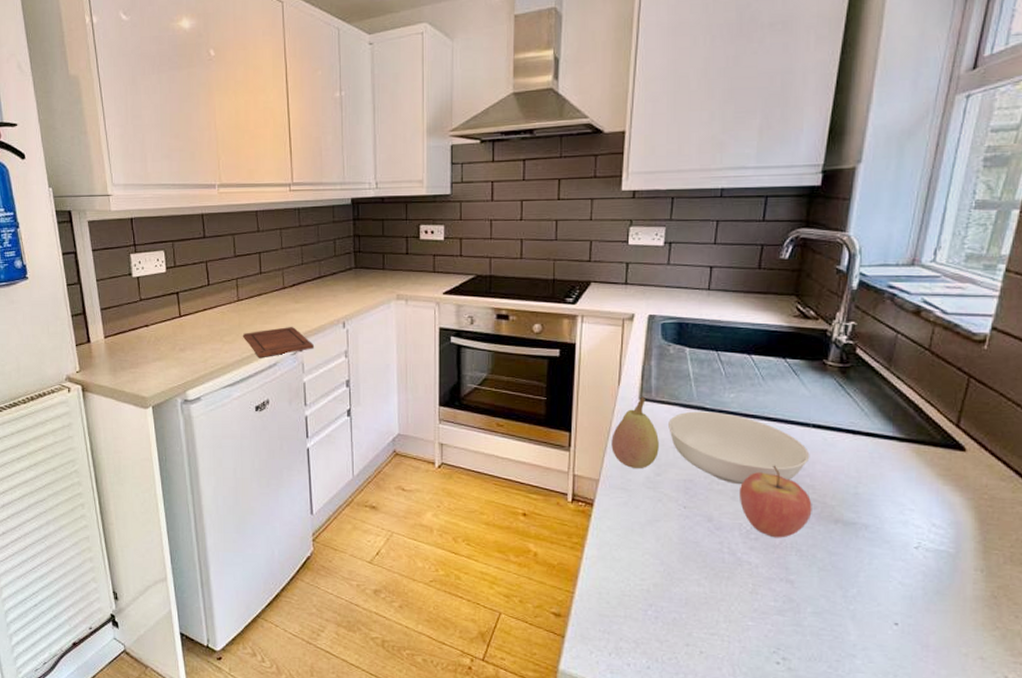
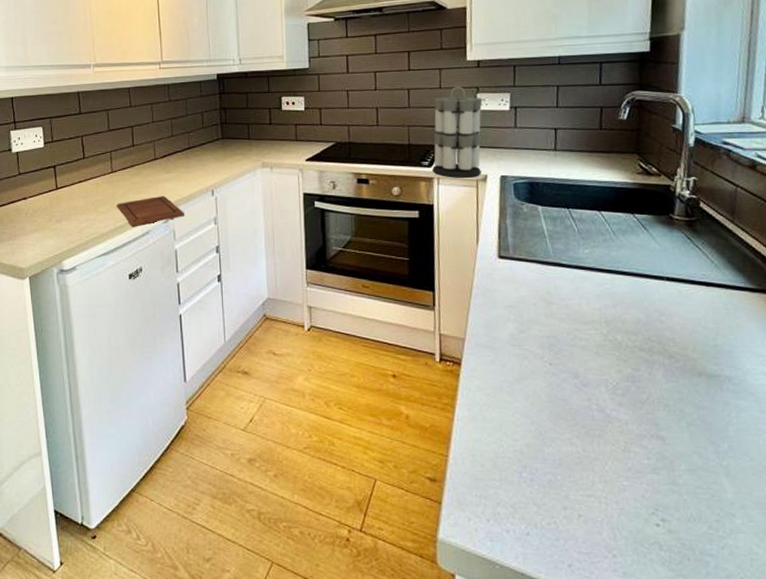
spice rack: none [577,219,635,316] -> present [433,86,483,178]
fruit: present [611,396,659,468] -> none [474,254,521,326]
bowl: present [668,411,810,485] -> none [528,267,667,340]
fruit: present [740,465,812,538] -> none [602,319,675,393]

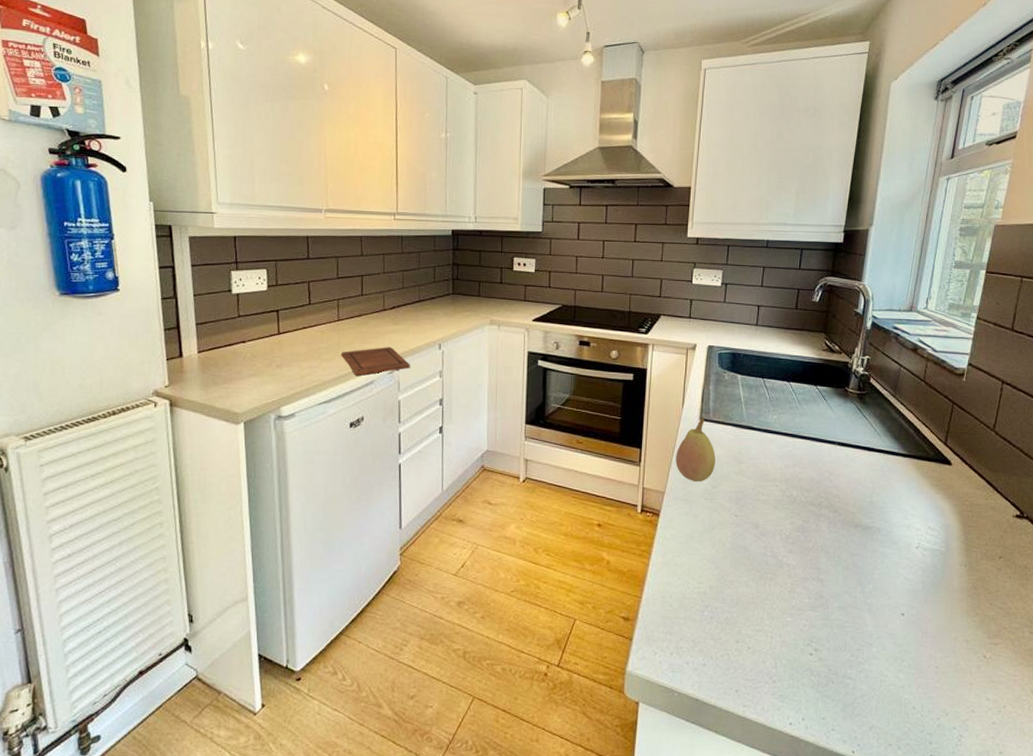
spice rack: present [433,86,483,178] -> none [649,261,698,346]
fruit: none [474,254,521,326] -> present [676,417,715,481]

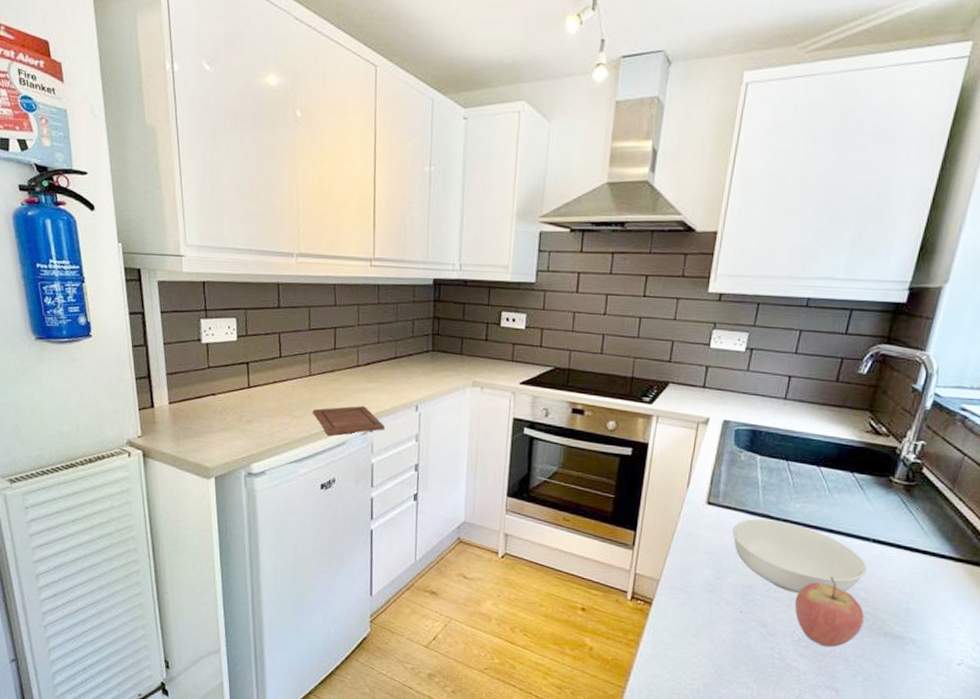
fruit: present [676,417,715,481] -> none [674,500,722,571]
bowl: none [723,430,836,495] -> present [732,518,867,594]
fruit: none [781,477,838,542] -> present [795,576,864,648]

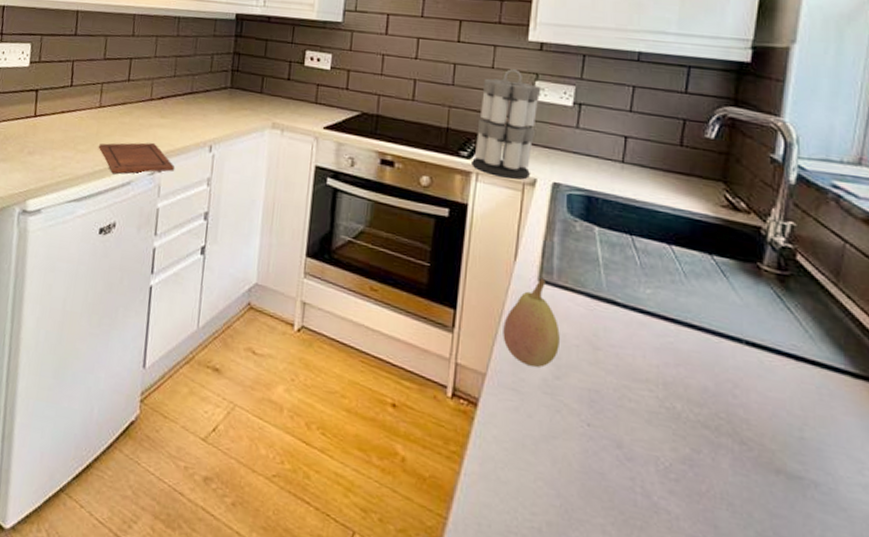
spice rack: none [653,320,718,419] -> present [472,69,542,179]
fruit: none [674,500,722,571] -> present [503,277,560,367]
bowl: present [732,518,867,594] -> none [572,303,743,408]
fruit: present [795,576,864,648] -> none [657,385,747,485]

